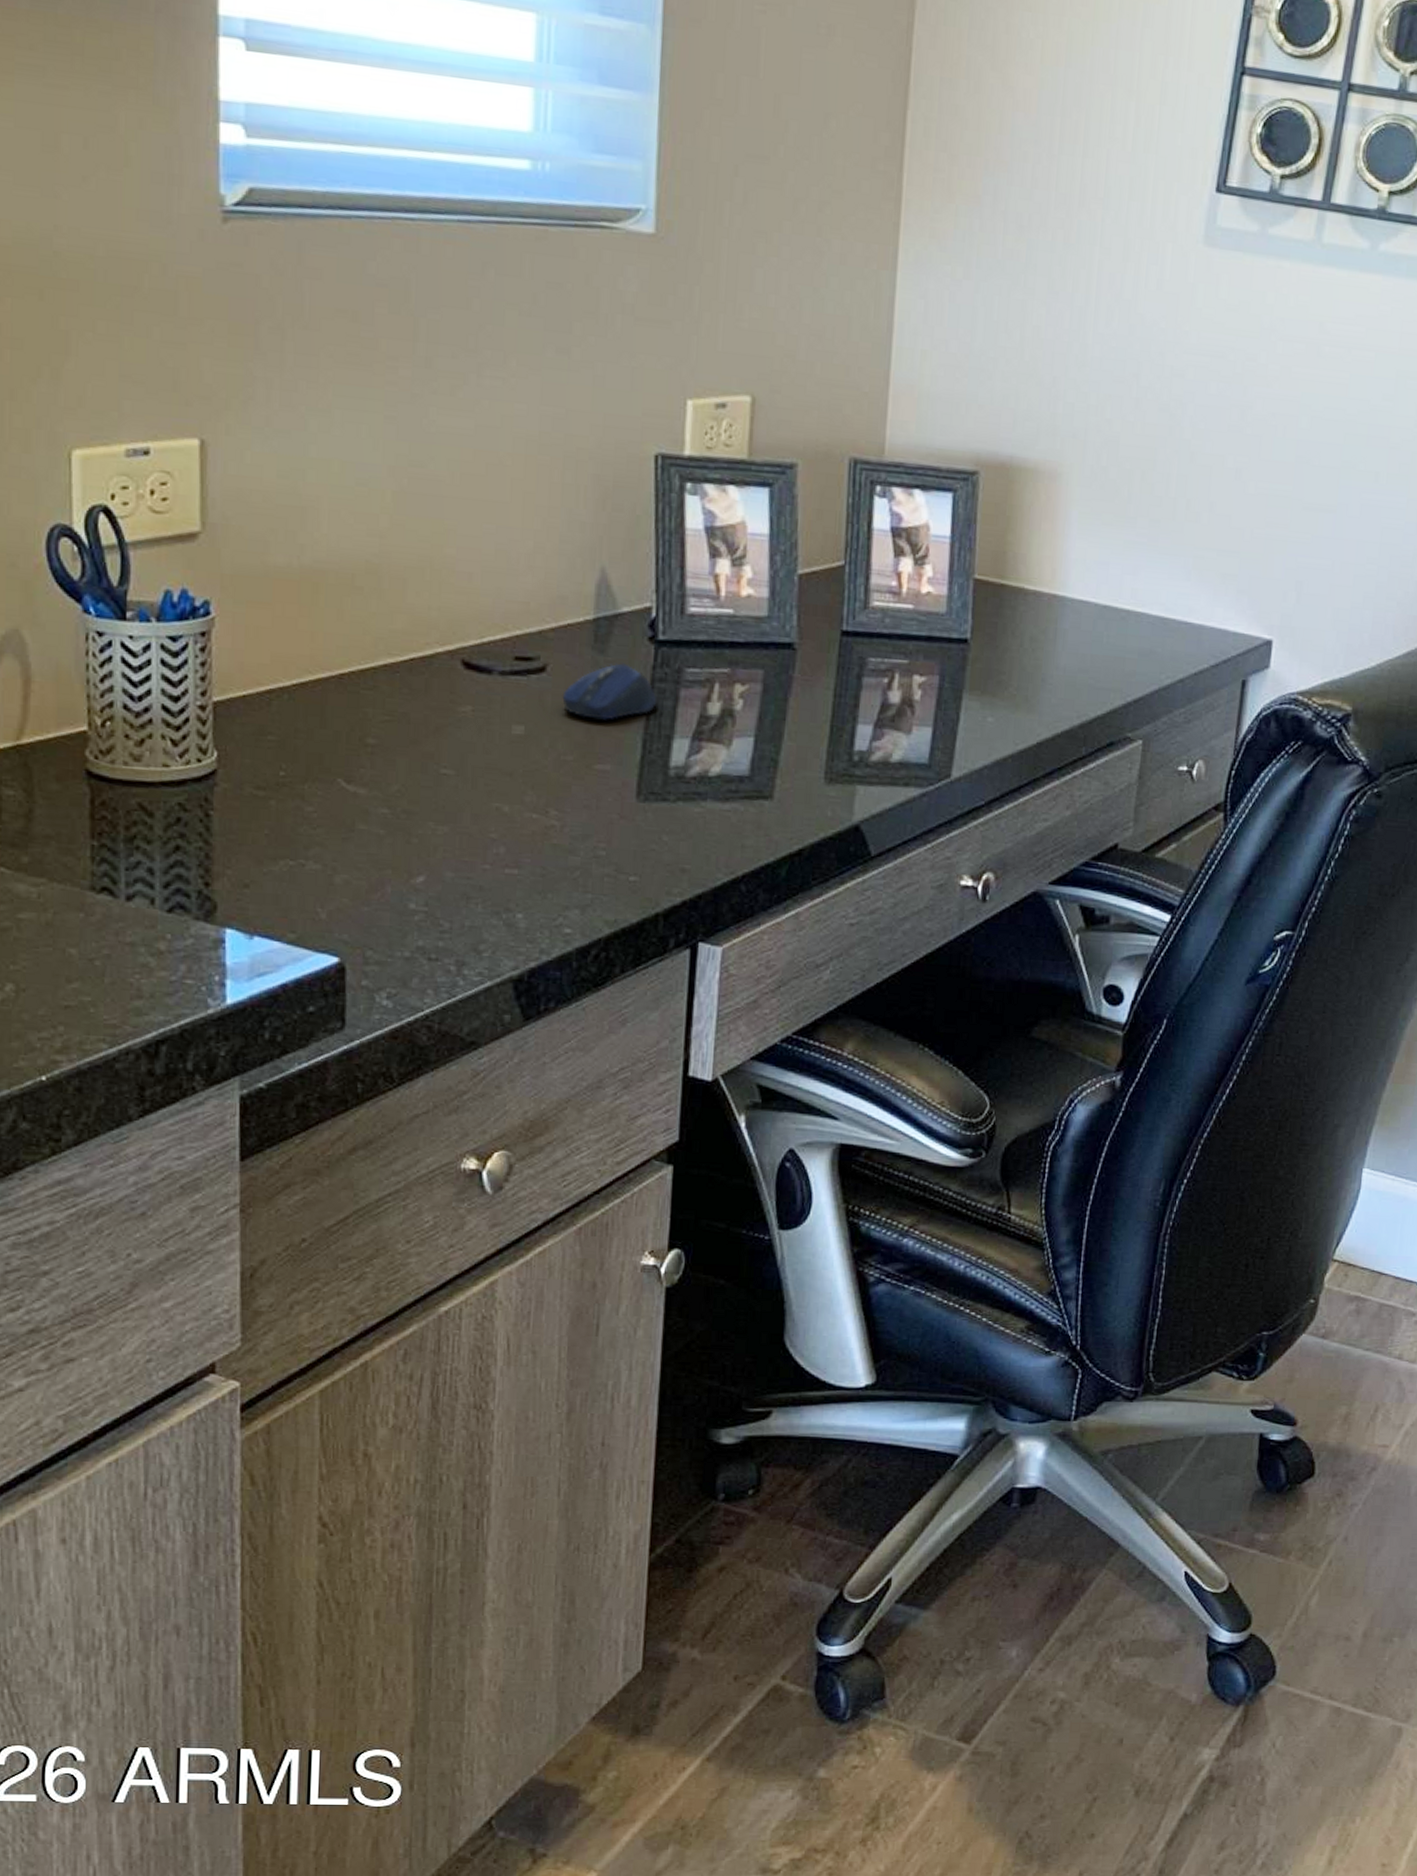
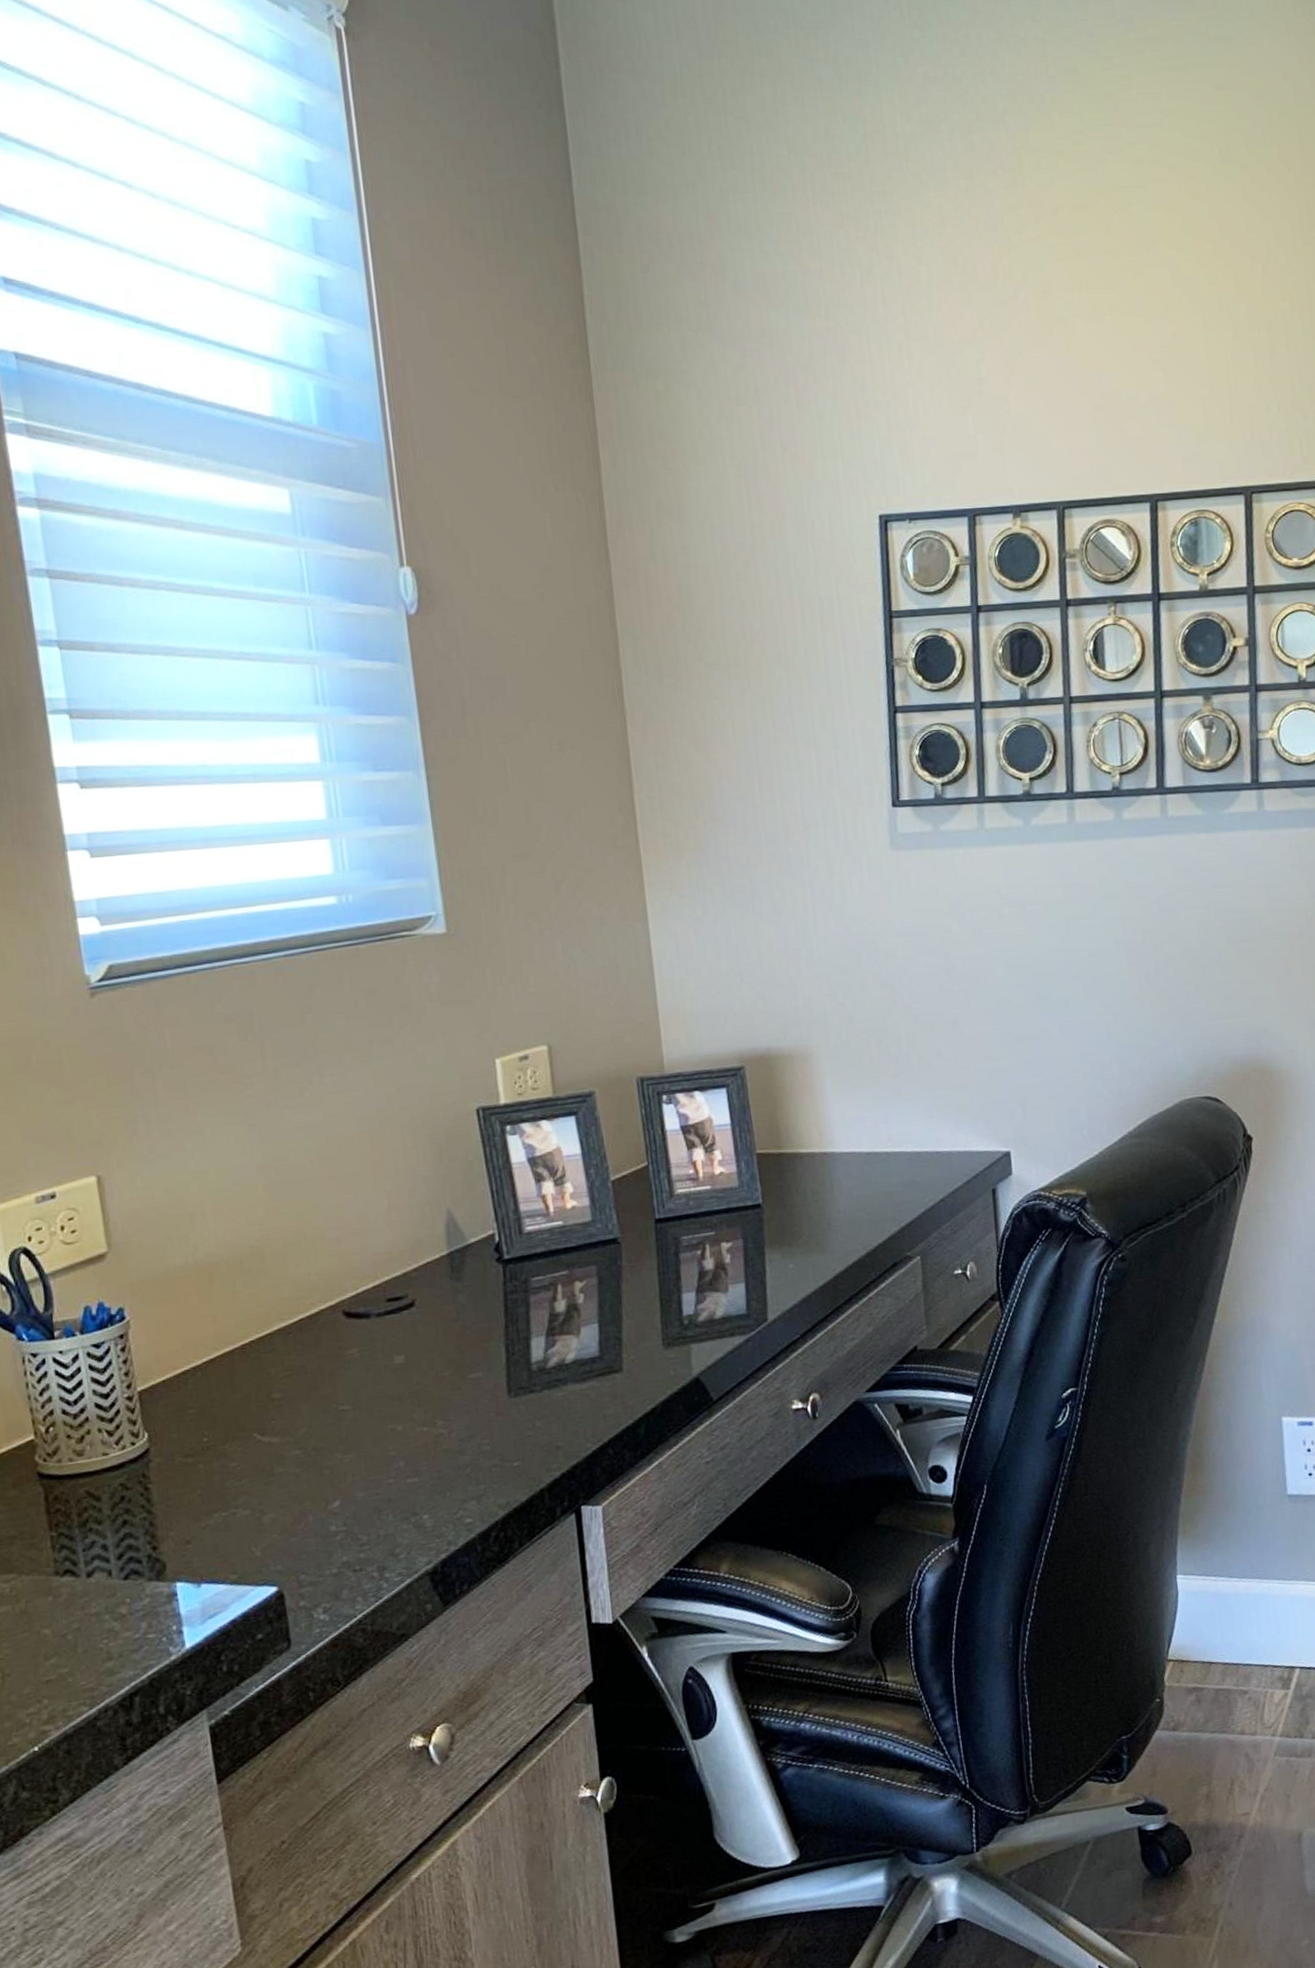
computer mouse: present [562,663,658,720] -> none [432,1285,512,1338]

